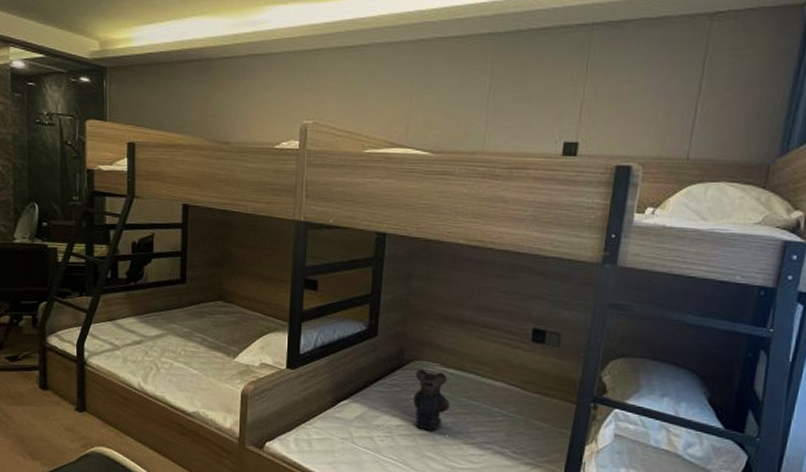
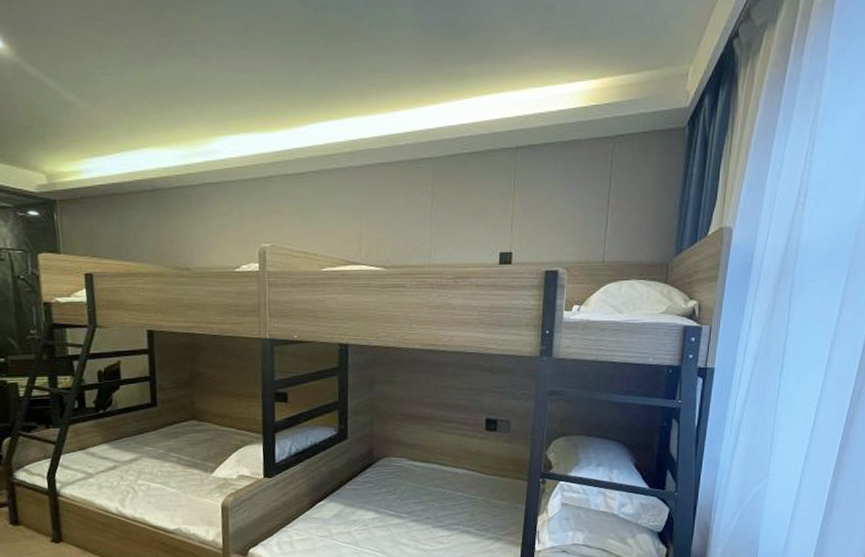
bear: present [413,369,450,431] -> none [385,465,418,520]

